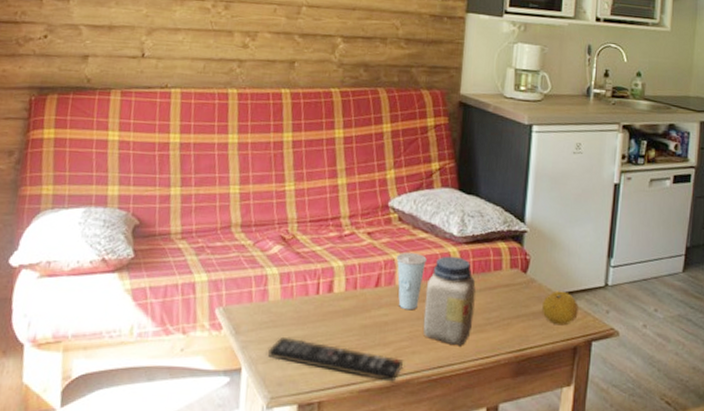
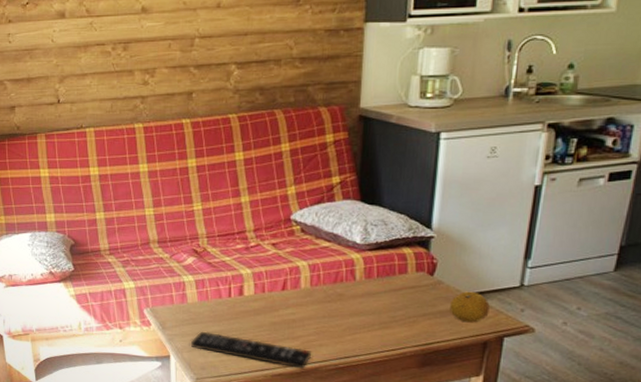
cup: present [396,252,427,311] -> none [301,260,331,310]
jar: present [423,255,476,346] -> none [329,262,381,340]

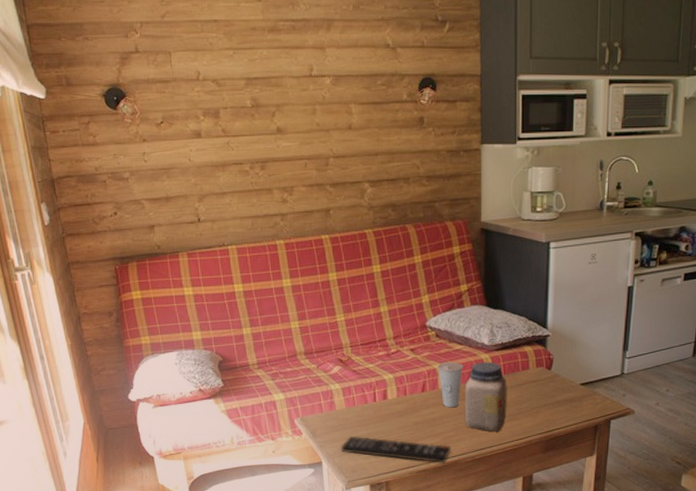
cup: none [301,260,331,310] -> present [437,362,463,408]
jar: none [329,262,381,340] -> present [465,362,507,432]
fruit: present [450,291,490,323] -> none [566,382,598,410]

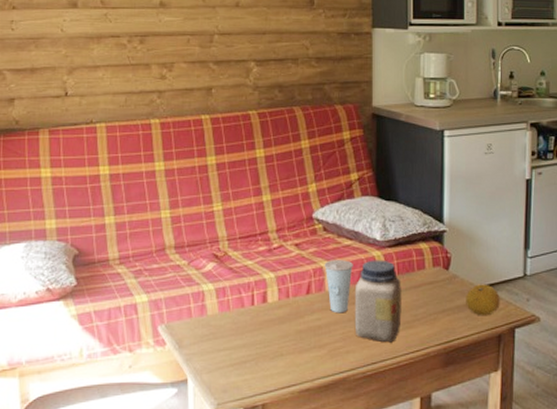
remote control: present [341,436,452,463] -> none [211,346,340,381]
fruit: none [566,382,598,410] -> present [466,284,500,316]

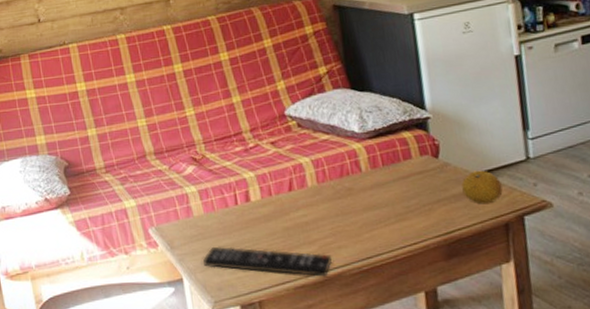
remote control: none [211,346,340,381] -> present [203,246,333,277]
cup: present [324,260,353,314] -> none [303,154,335,209]
jar: present [354,260,402,343] -> none [338,152,393,236]

